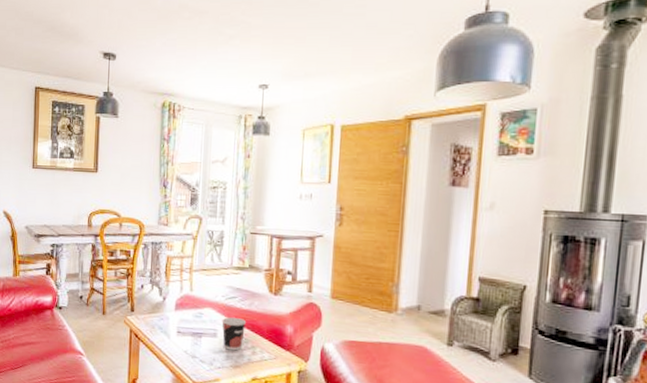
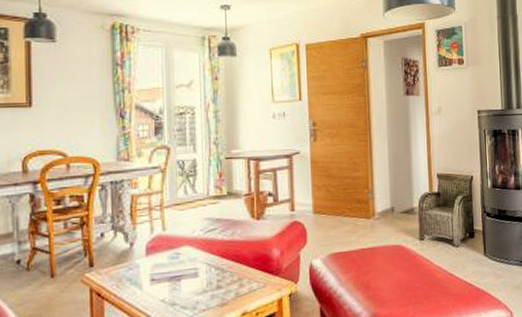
cup: present [222,317,247,351] -> none [202,251,230,288]

